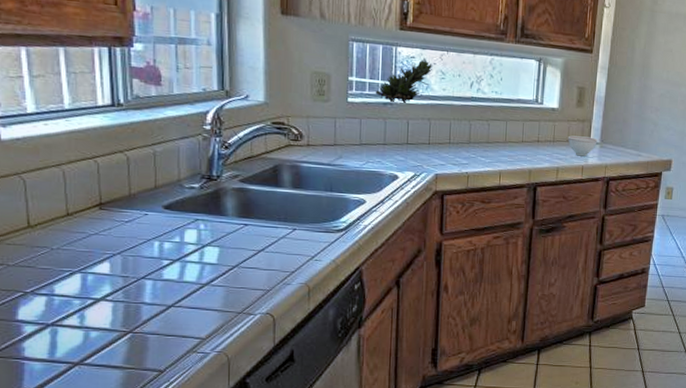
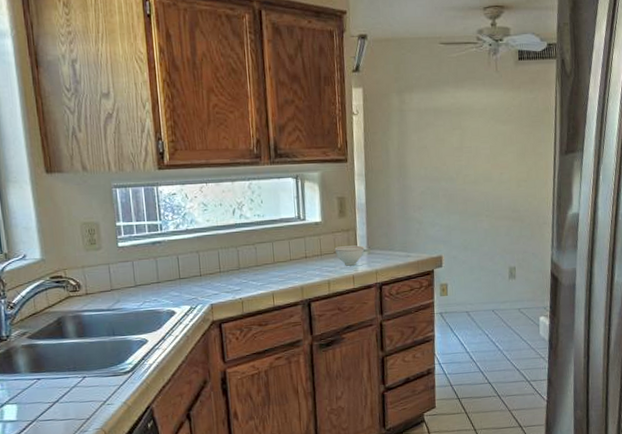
succulent plant: present [375,58,433,102] -> none [142,193,195,239]

